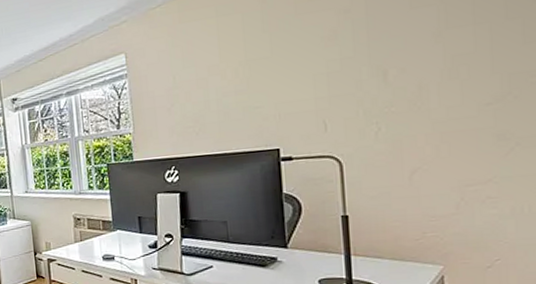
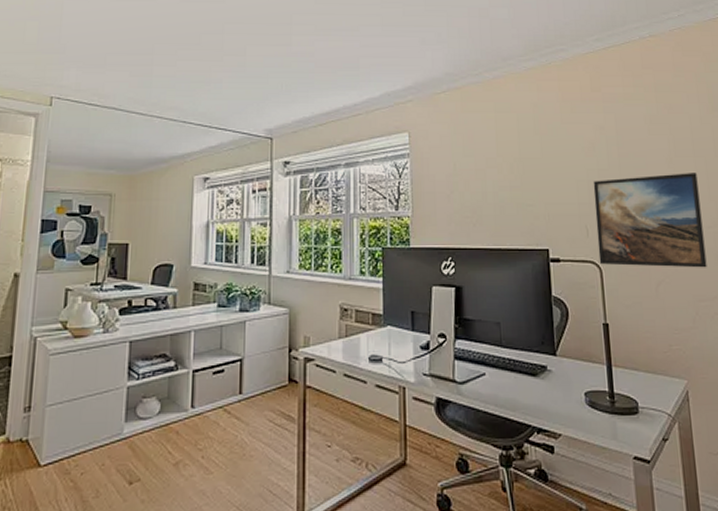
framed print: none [333,43,481,158] -> present [593,173,707,268]

